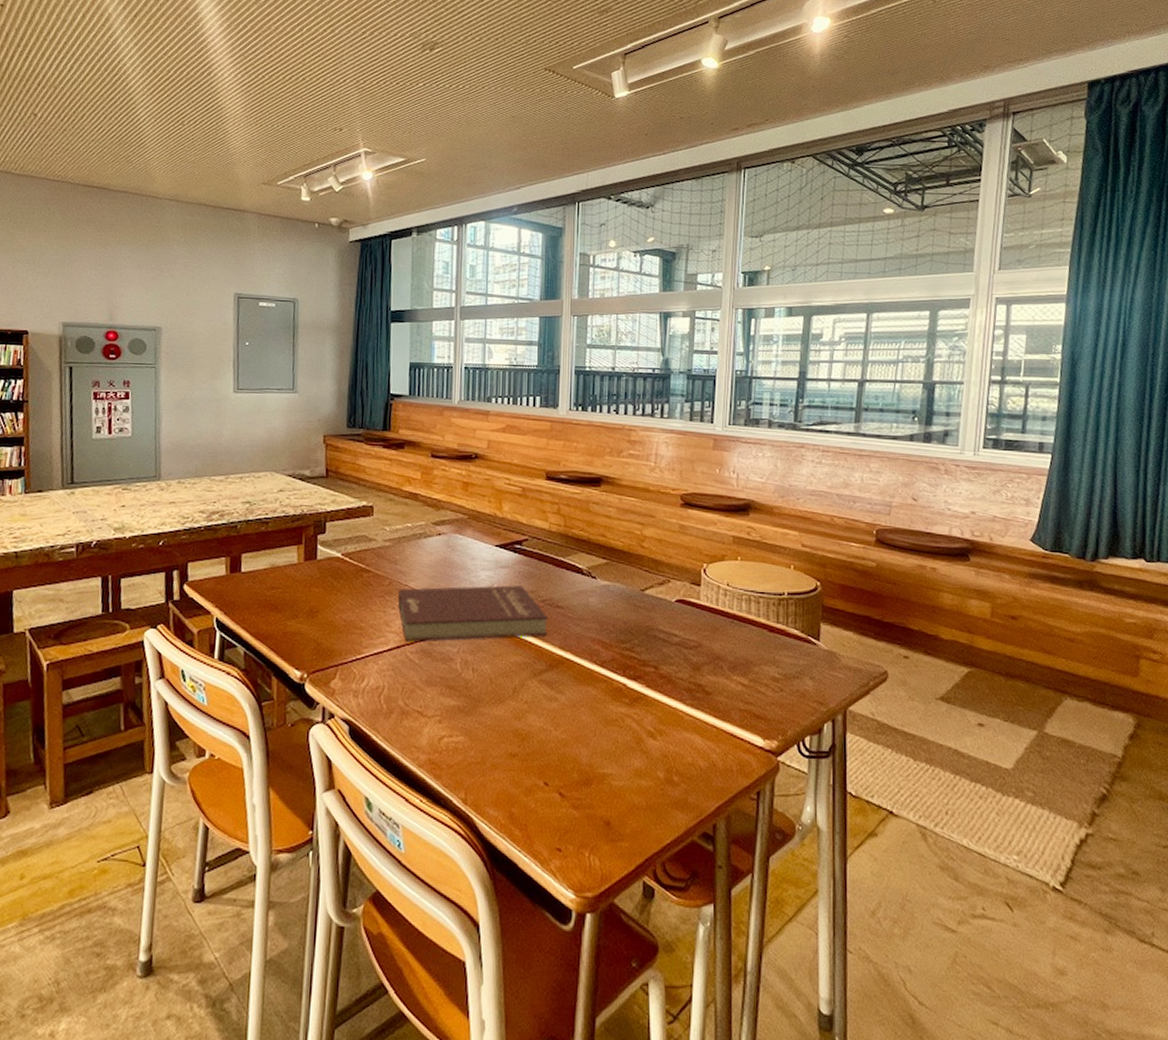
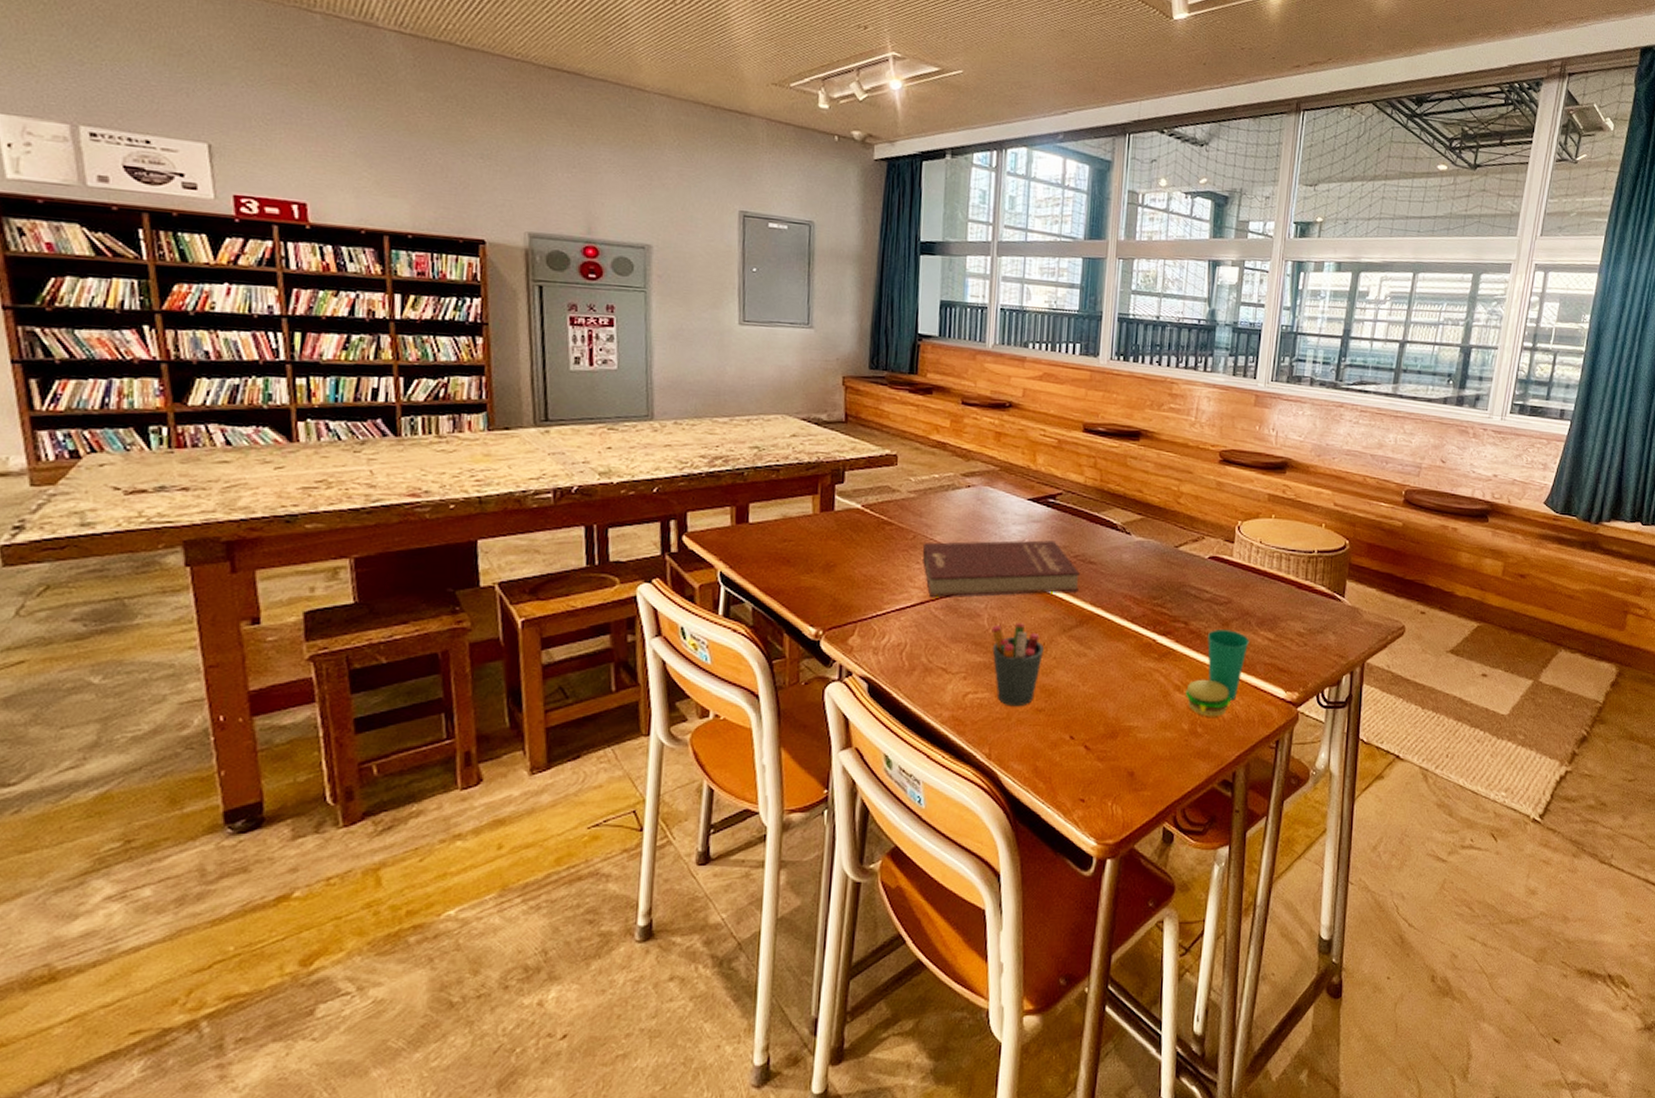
pen holder: none [464,667,516,751] -> present [992,623,1045,707]
cup: none [659,674,722,766] -> present [1186,630,1250,717]

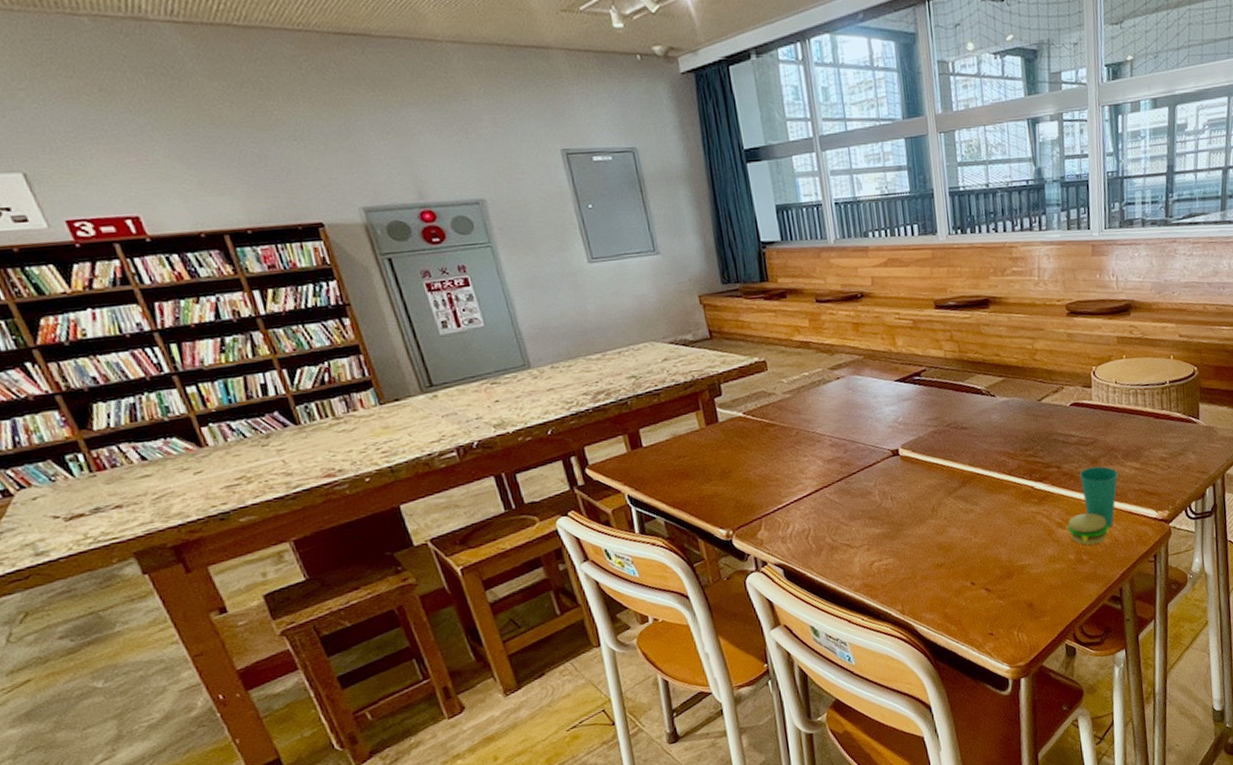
book: present [922,540,1080,597] -> none [806,414,956,484]
pen holder: present [992,623,1045,707] -> none [884,493,935,566]

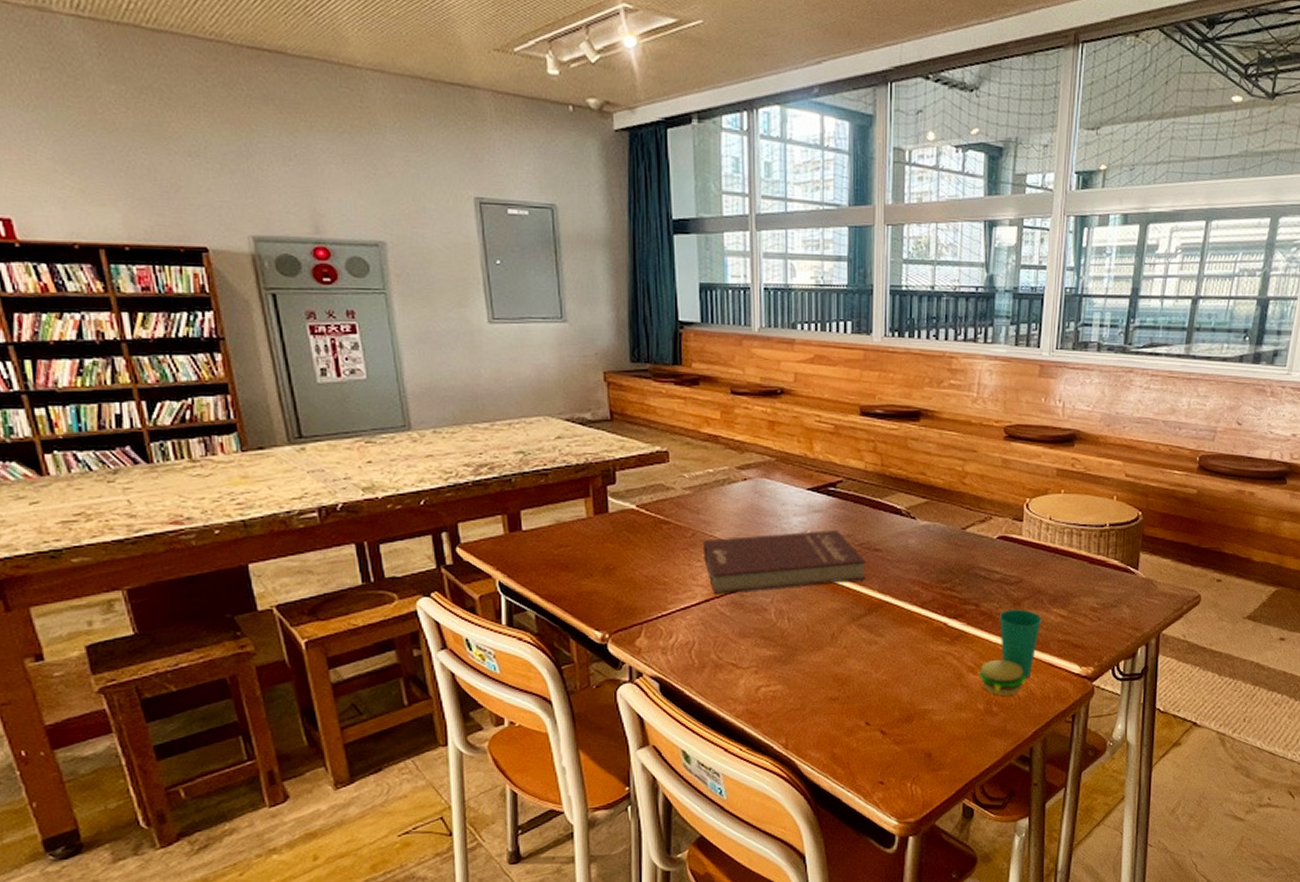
book: none [806,414,956,484] -> present [702,530,865,594]

